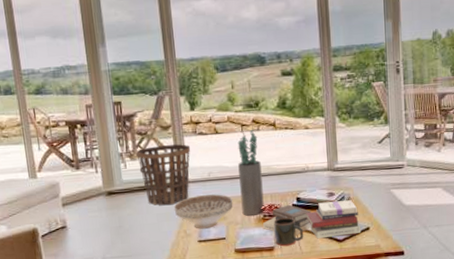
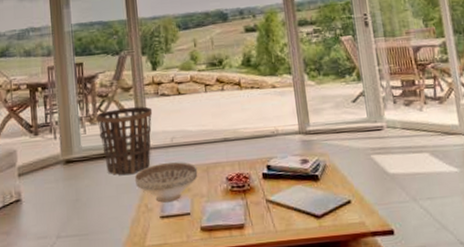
vase: present [237,125,265,217] -> none [201,85,232,188]
books: present [262,204,312,235] -> none [230,173,285,210]
mug: present [274,217,304,247] -> none [243,188,277,224]
books: present [306,200,362,239] -> none [278,168,342,215]

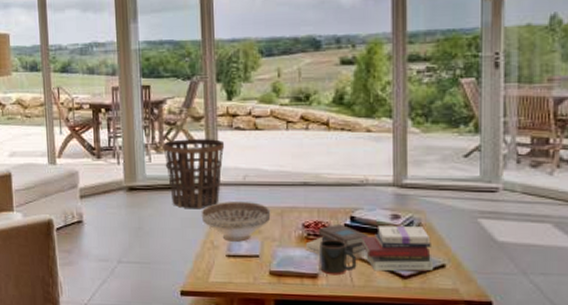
books: none [230,173,285,210] -> present [305,223,369,263]
mug: none [243,188,277,224] -> present [319,239,357,276]
books: none [278,168,342,215] -> present [361,226,434,273]

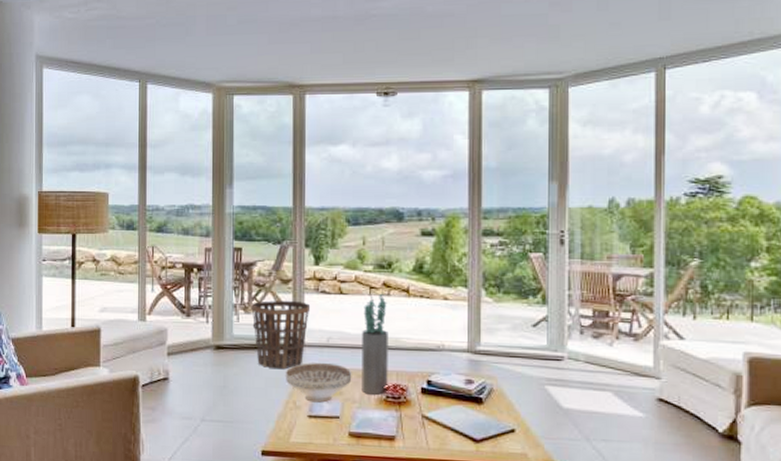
vase: none [280,123,309,234] -> present [362,289,388,396]
books: present [305,223,369,263] -> none [383,387,444,426]
mug: present [319,239,357,276] -> none [397,402,432,438]
books: present [361,226,434,273] -> none [437,390,505,437]

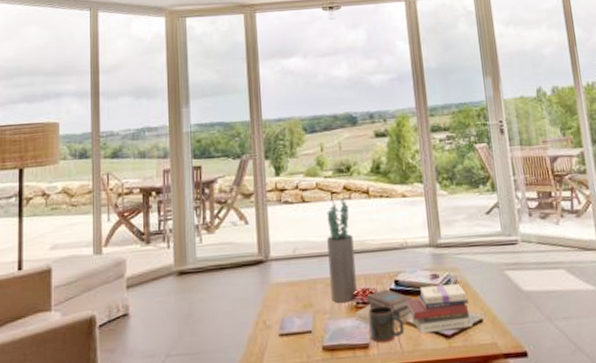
basket: present [251,301,311,370] -> none [214,214,275,289]
decorative bowl: present [285,363,352,403] -> none [252,275,321,319]
books: none [383,387,444,426] -> present [355,288,413,329]
mug: none [397,402,432,438] -> present [368,305,405,344]
books: none [437,390,505,437] -> present [406,284,474,334]

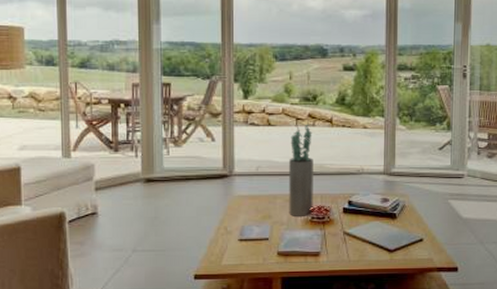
books: present [355,288,413,329] -> none [309,207,363,242]
mug: present [368,305,405,344] -> none [322,221,353,253]
books: present [406,284,474,334] -> none [357,208,414,247]

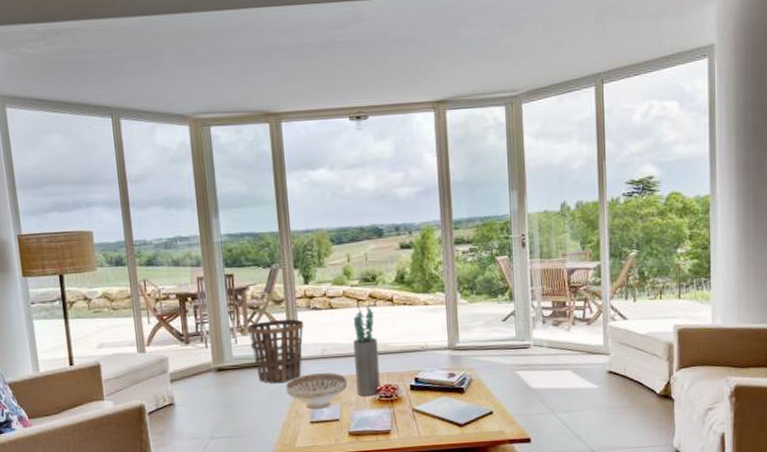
basket: none [181,134,240,198] -> present [247,319,304,384]
decorative bowl: none [216,190,280,227] -> present [285,372,348,410]

